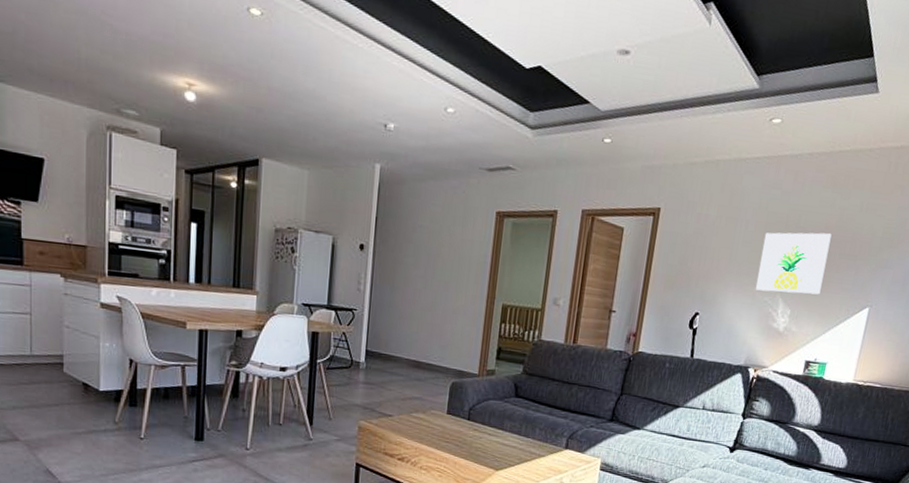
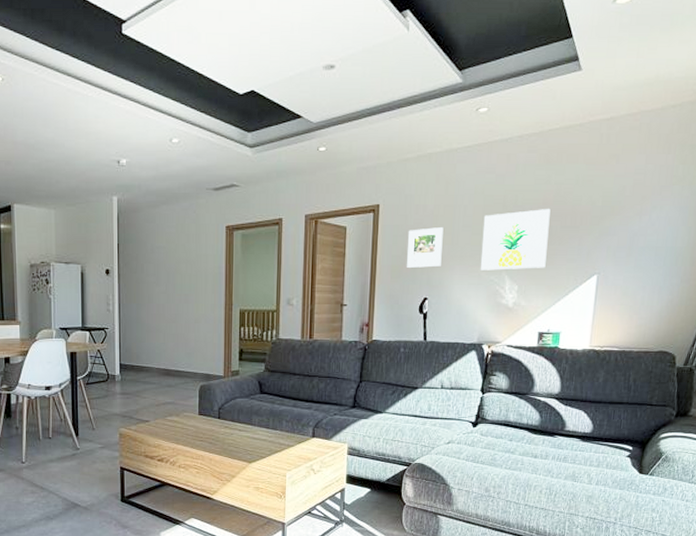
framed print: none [682,239,723,281] -> present [407,227,444,268]

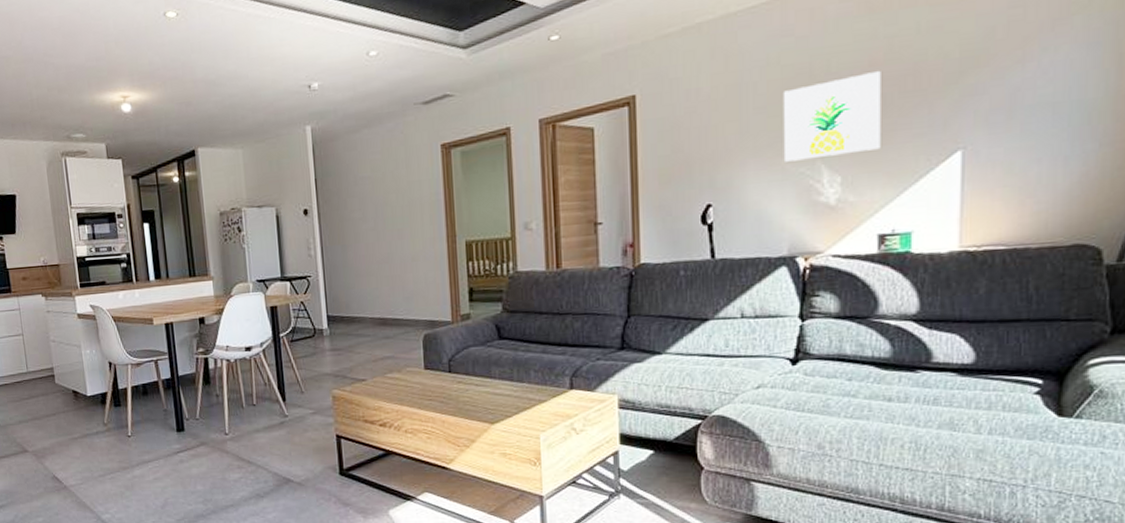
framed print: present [407,227,444,268] -> none [677,113,727,169]

